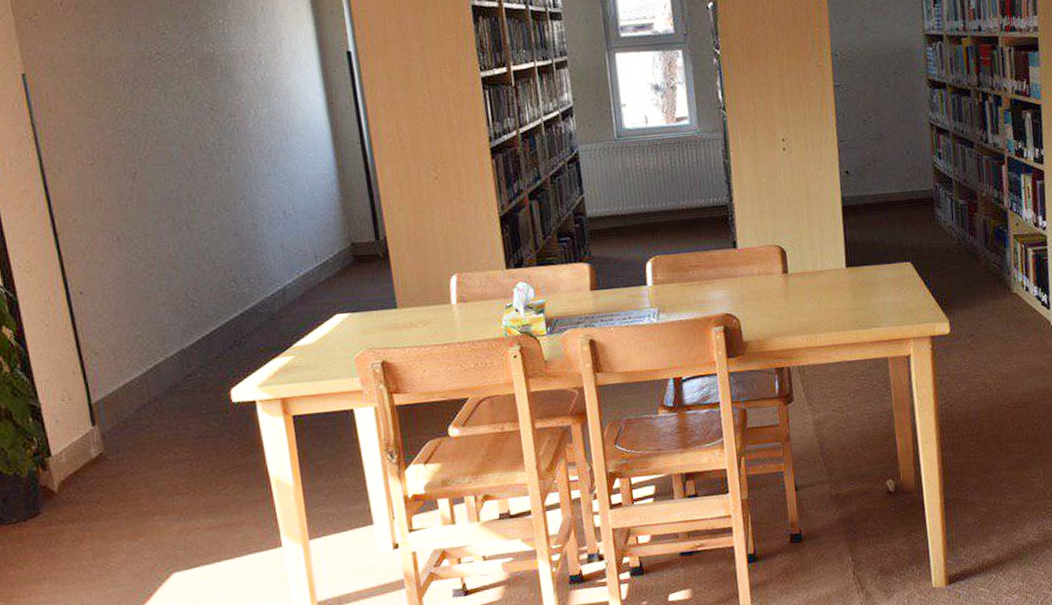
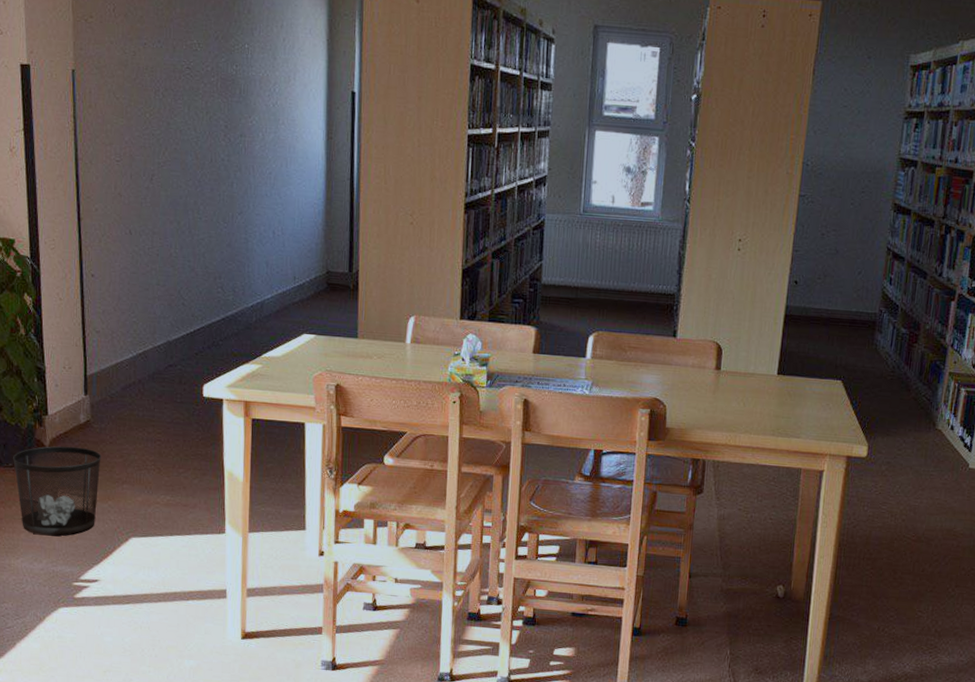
waste bin: none [16,484,128,593] -> present [13,446,101,536]

